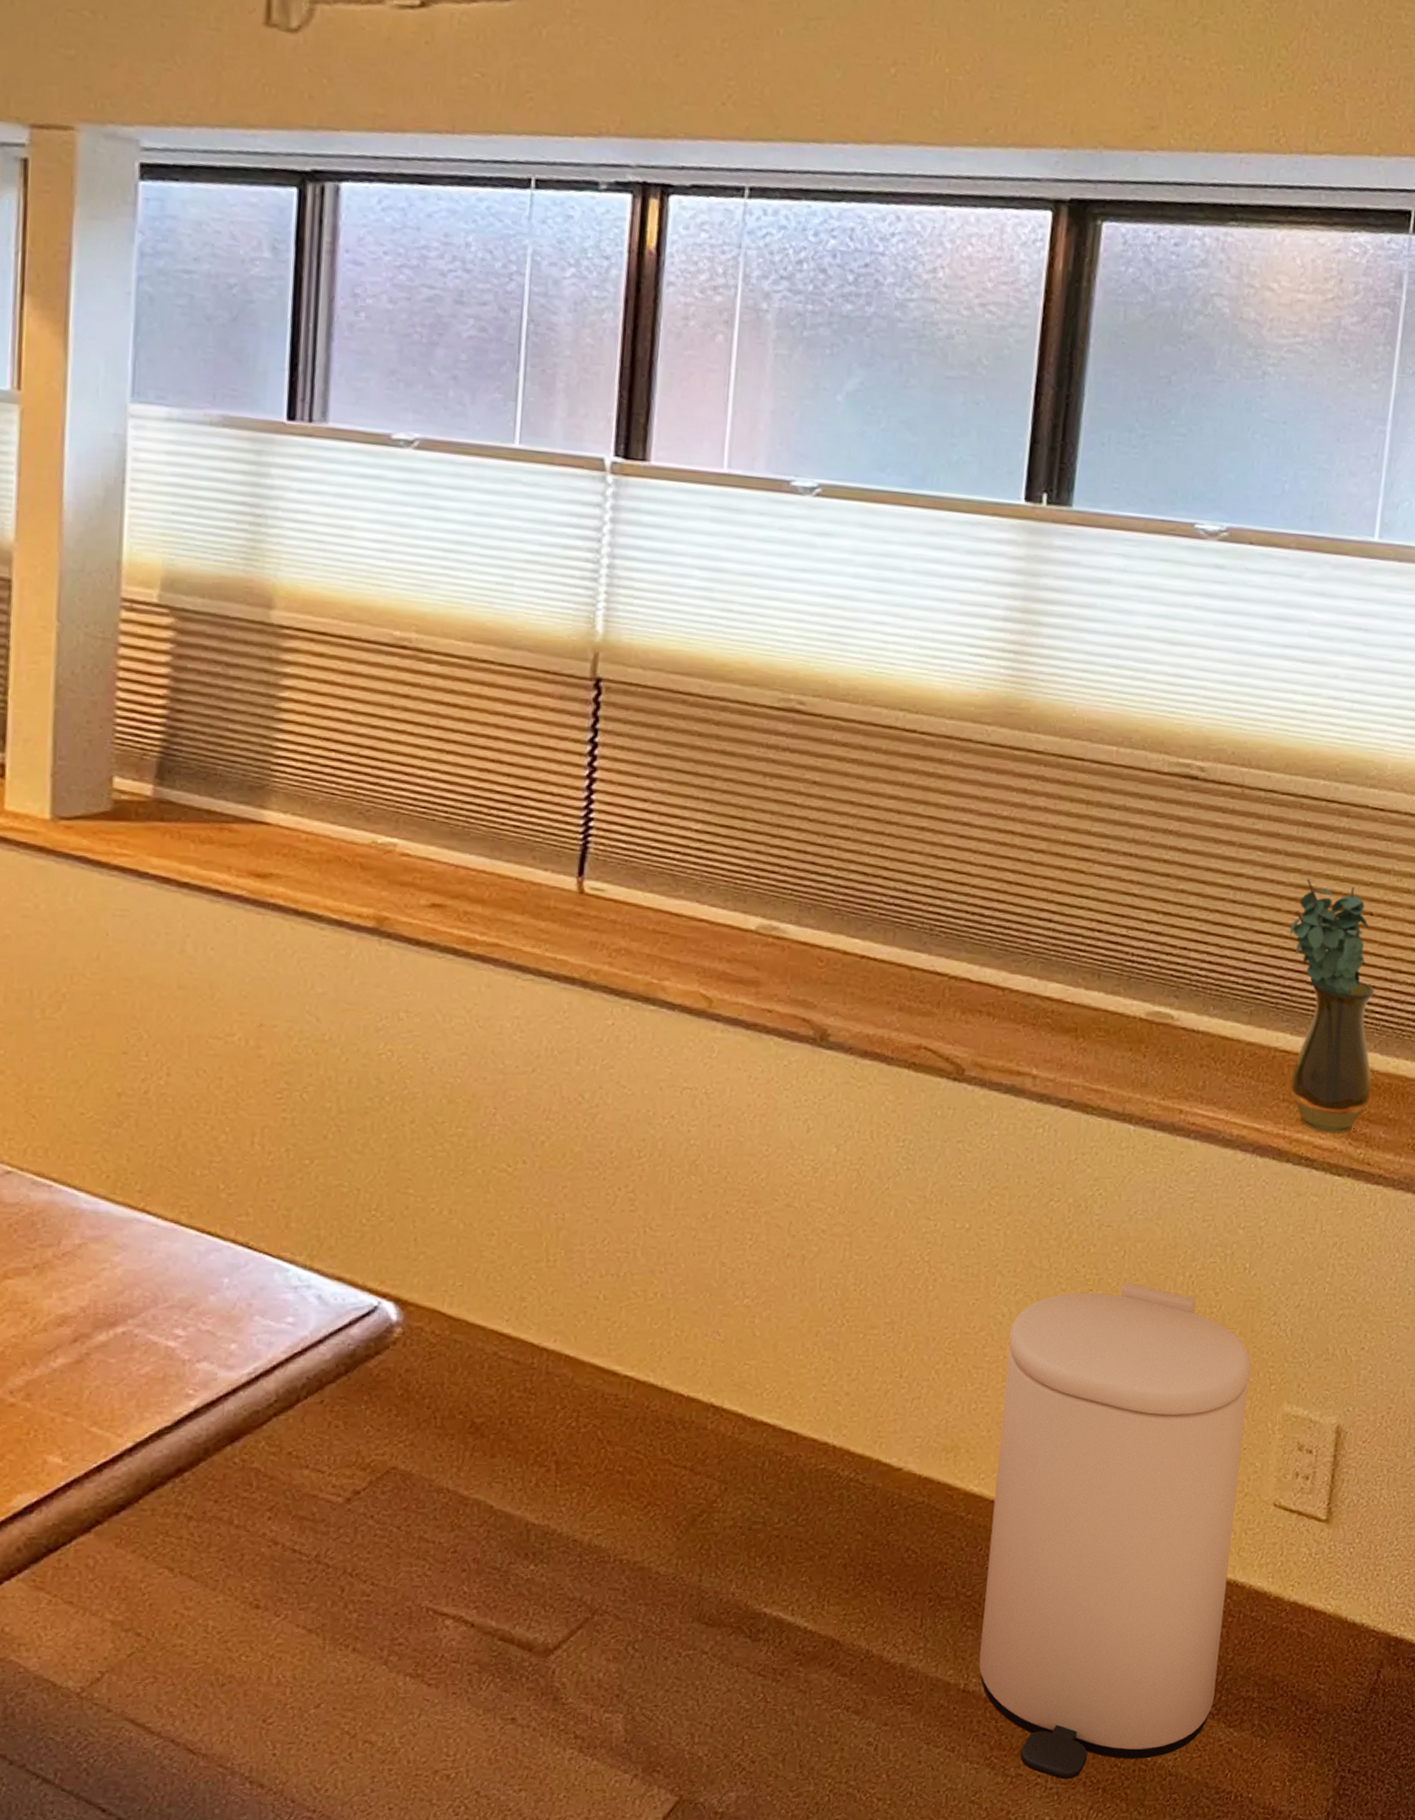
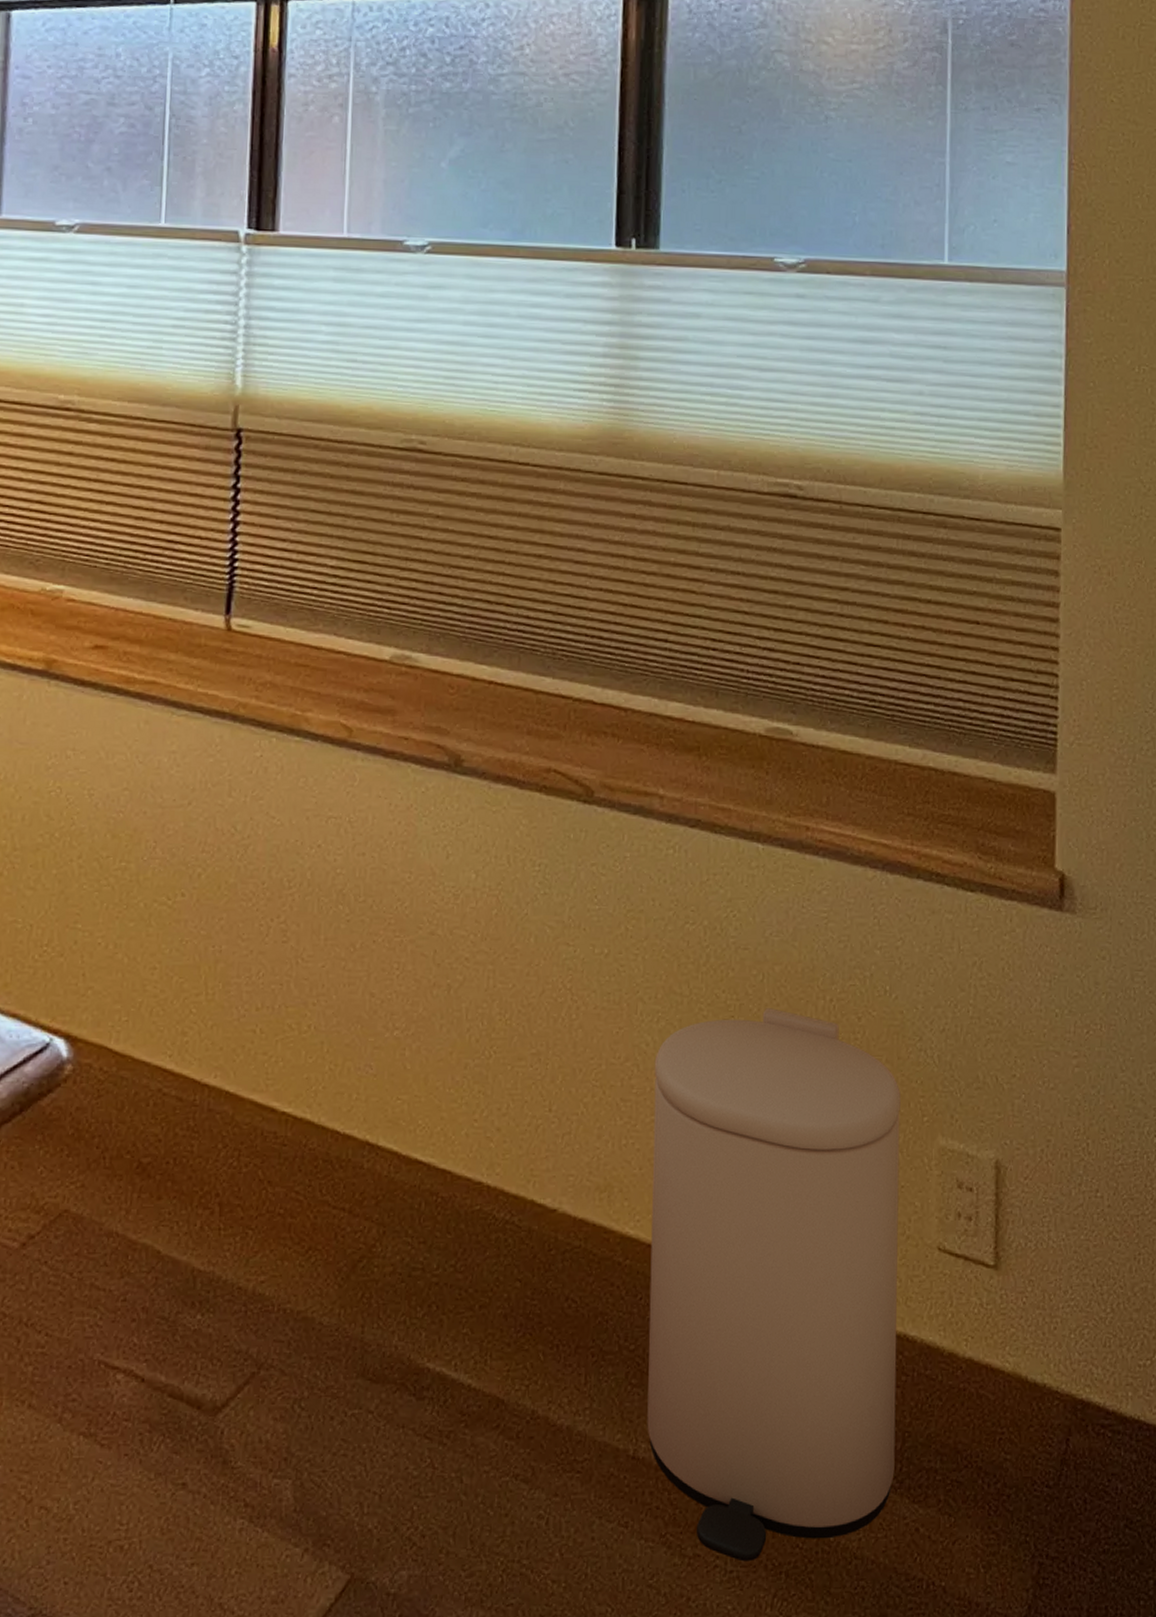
vase: present [1289,879,1375,1135] -> none [898,590,996,849]

